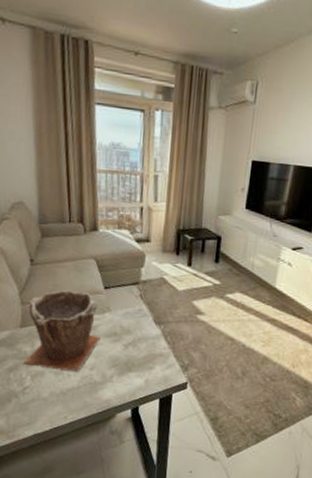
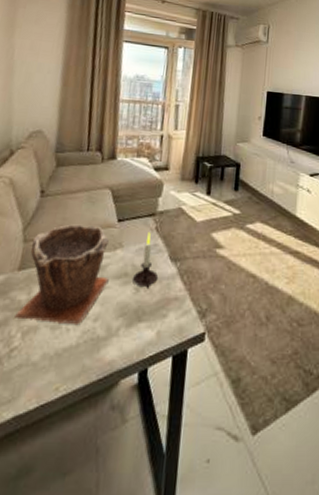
candle: none [122,299,144,346] -> present [133,232,158,288]

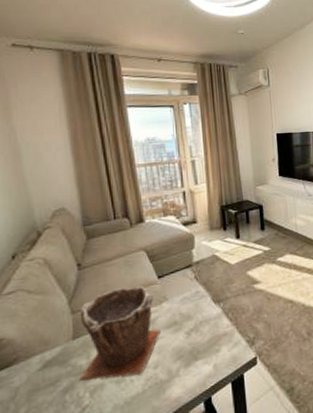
candle: present [133,232,158,288] -> none [183,282,205,331]

